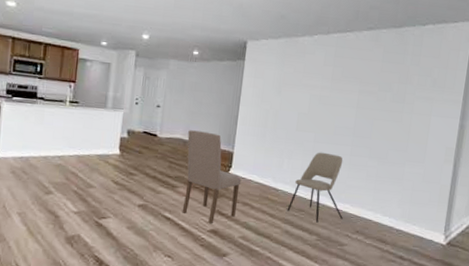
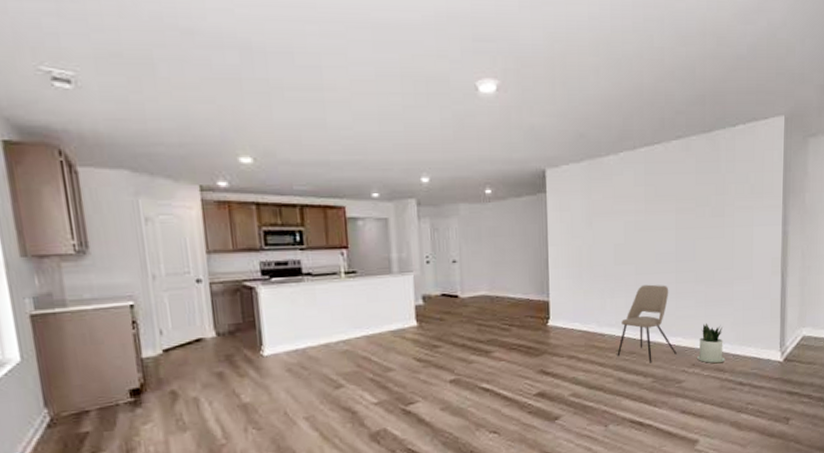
dining chair: present [182,130,242,224] -> none [494,282,563,387]
planter: none [362,195,390,235] -> present [697,322,726,364]

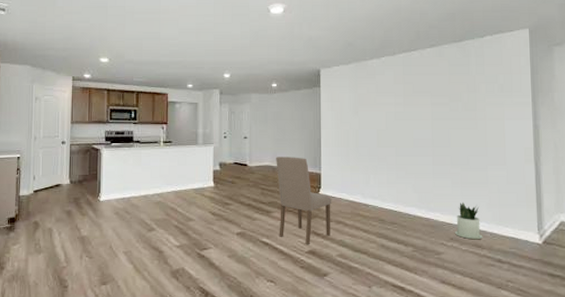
dining chair: none [494,282,563,387] -> present [276,157,332,245]
dining chair: present [617,284,677,363] -> none [380,165,435,234]

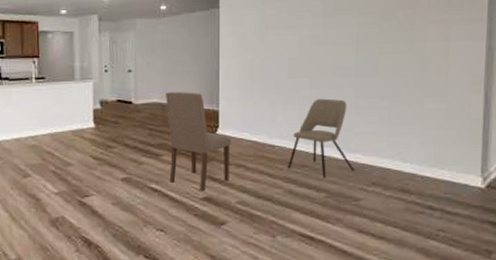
dining chair: none [380,165,435,234] -> present [288,98,354,178]
planter: present [455,202,483,240] -> none [378,140,412,184]

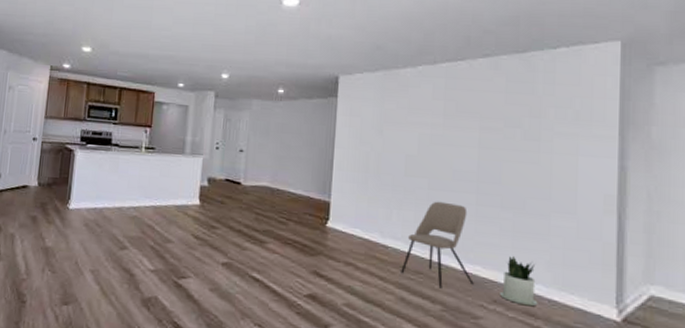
dining chair: present [166,92,232,191] -> none [272,177,342,288]
planter: none [378,140,412,184] -> present [500,255,538,307]

